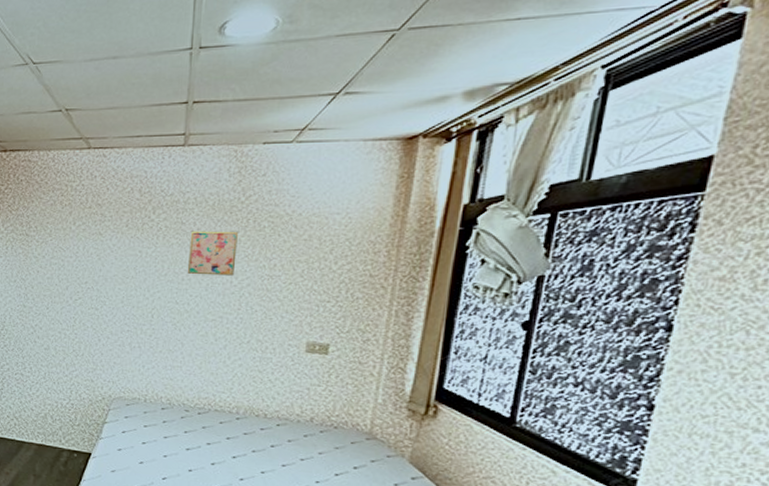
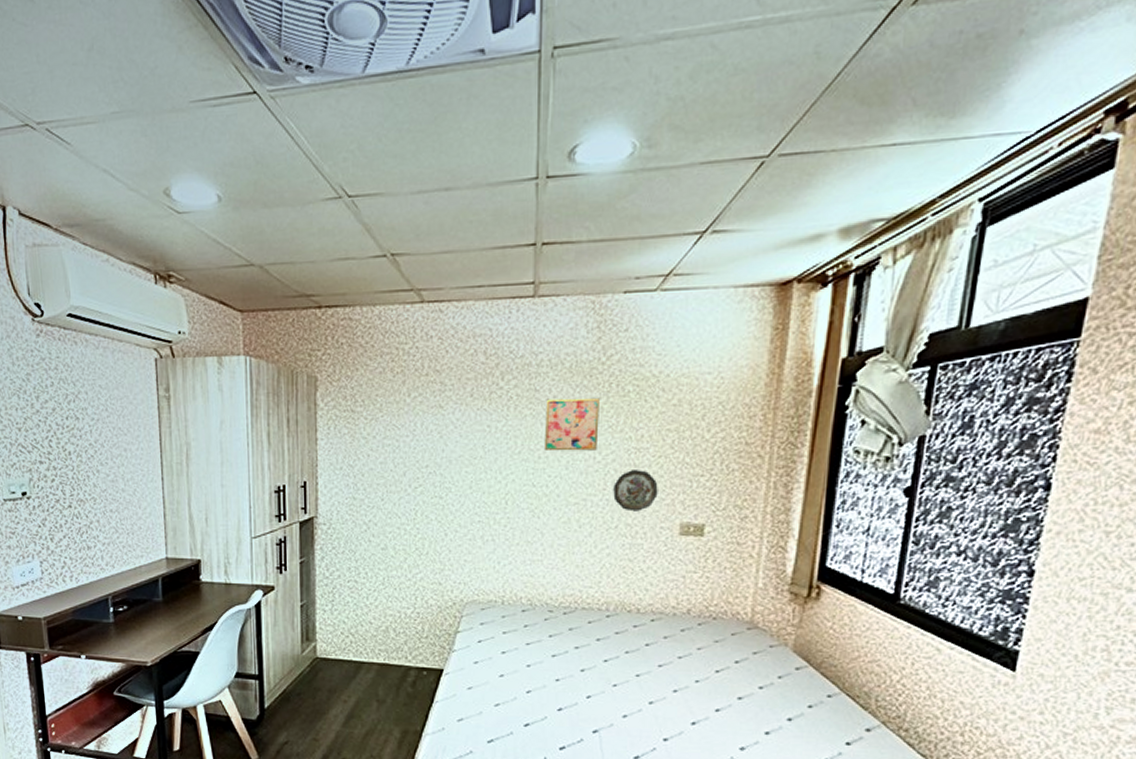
decorative plate: none [247,294,288,330] -> present [613,470,658,512]

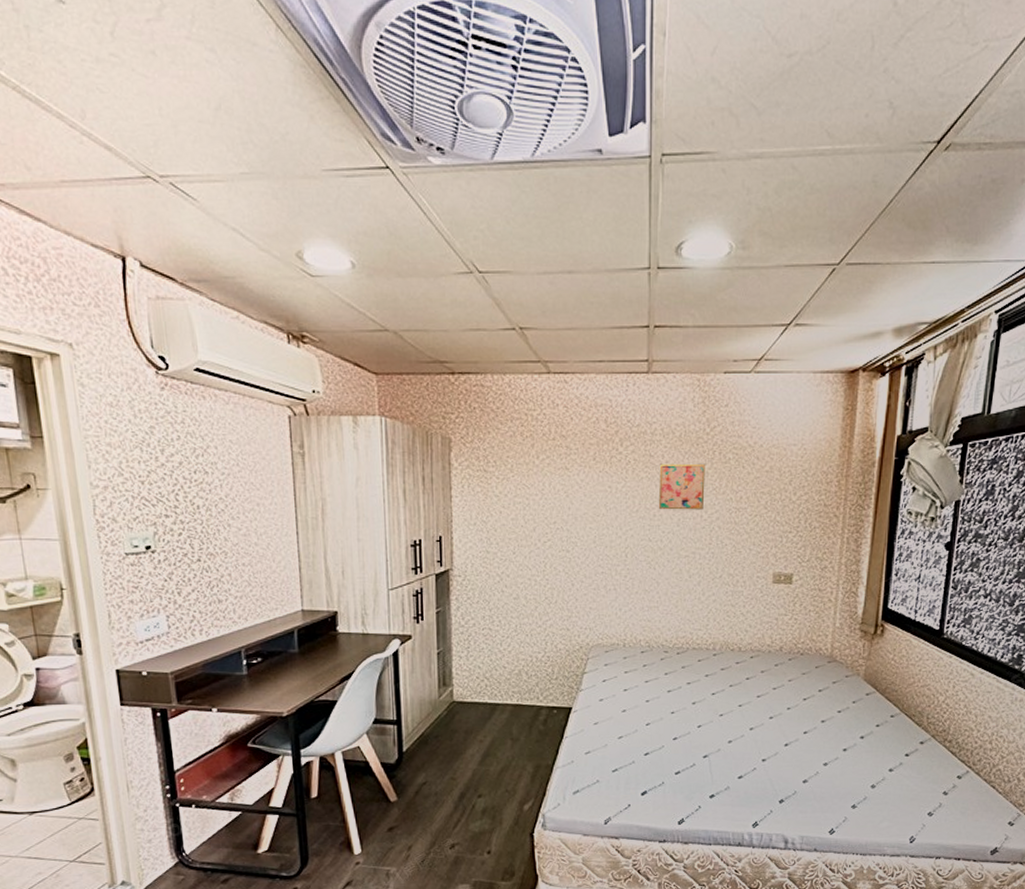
decorative plate: present [613,470,658,512] -> none [718,527,755,563]

